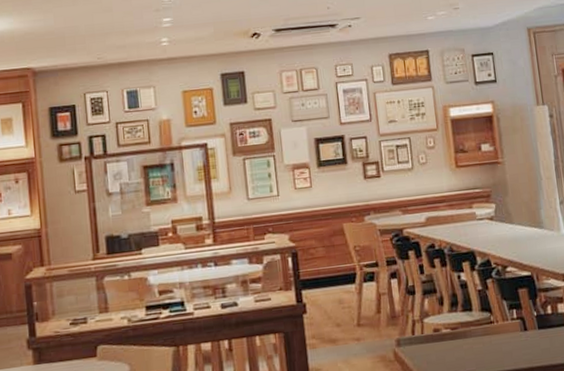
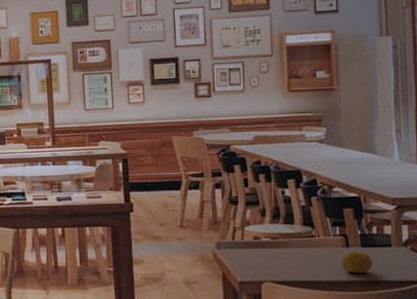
fruit: none [520,333,551,359] -> present [340,250,373,273]

